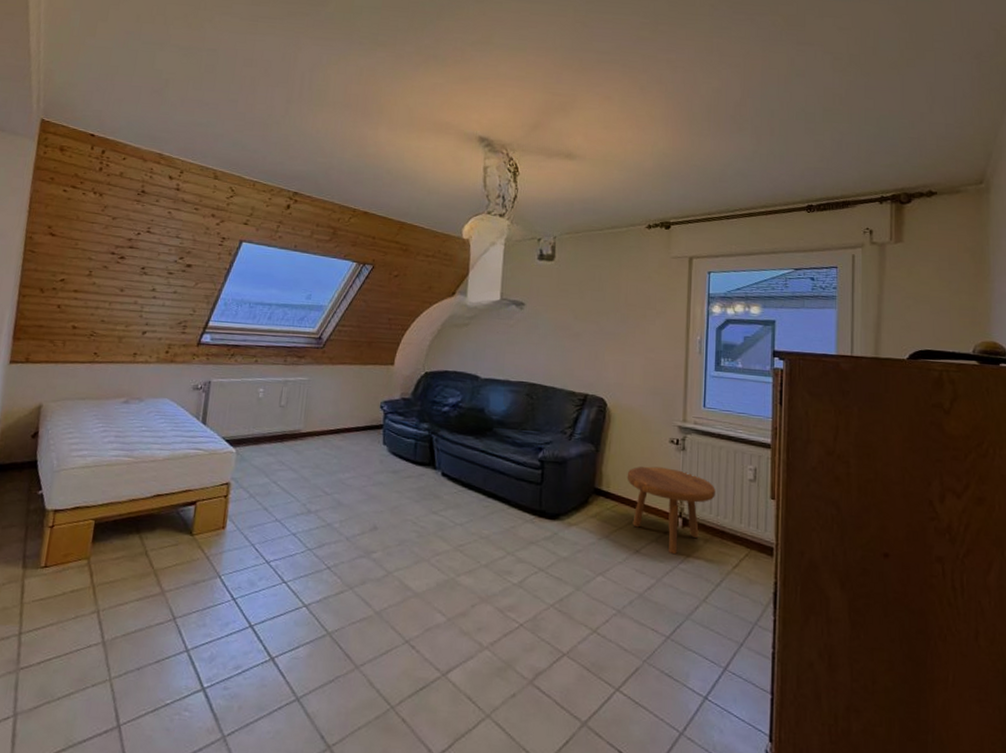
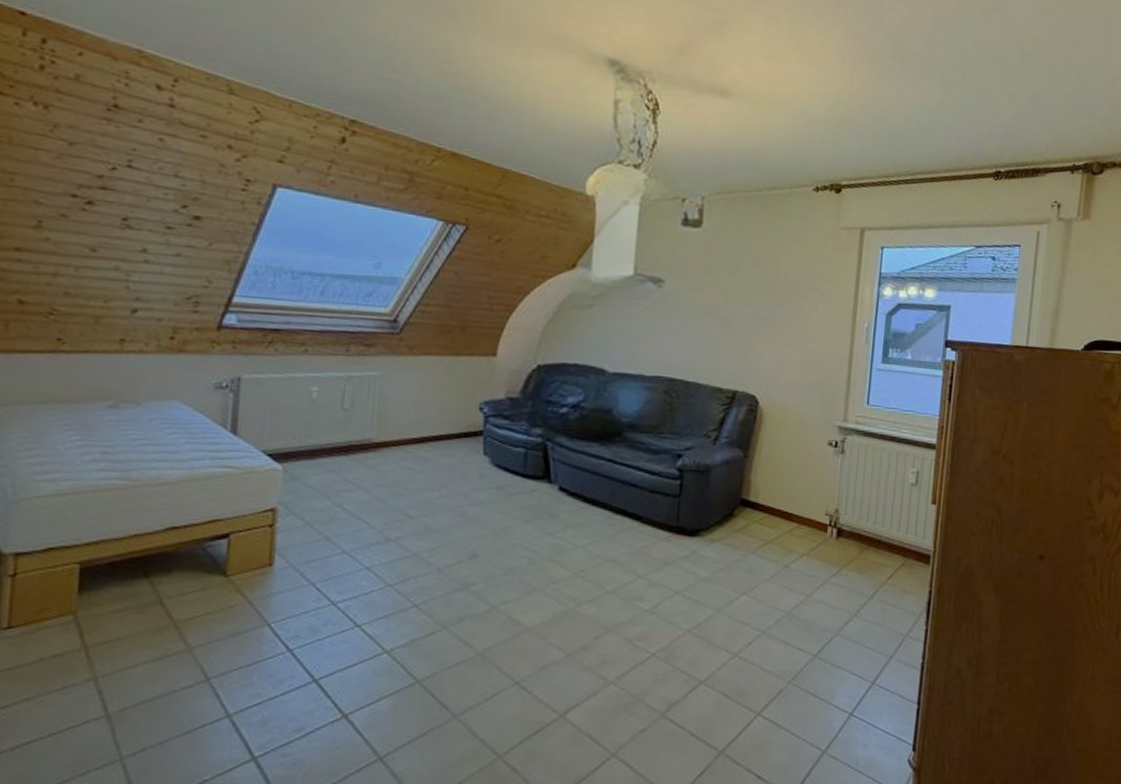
footstool: present [627,466,715,555] -> none [778,472,874,568]

